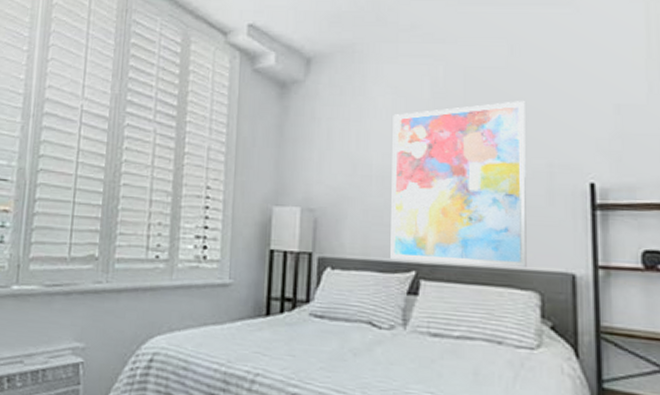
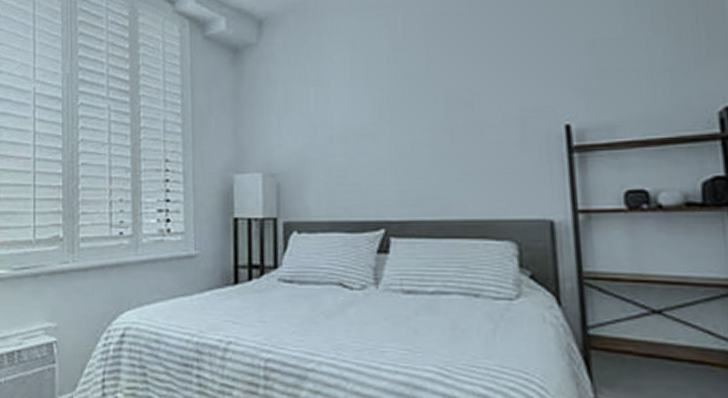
wall art: present [390,101,527,268] -> none [352,45,501,219]

